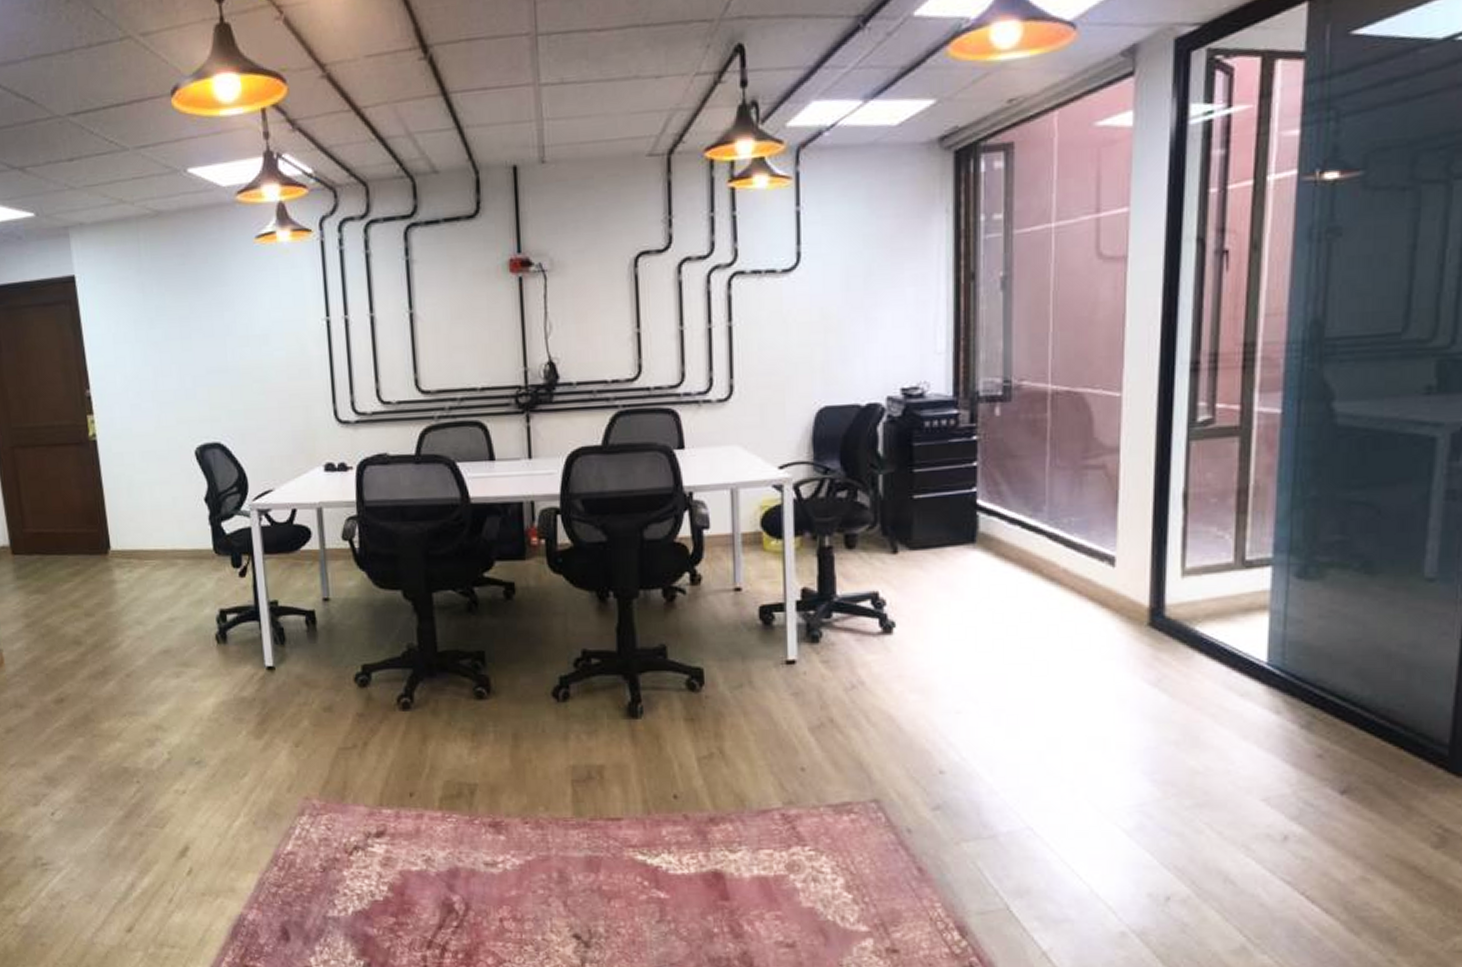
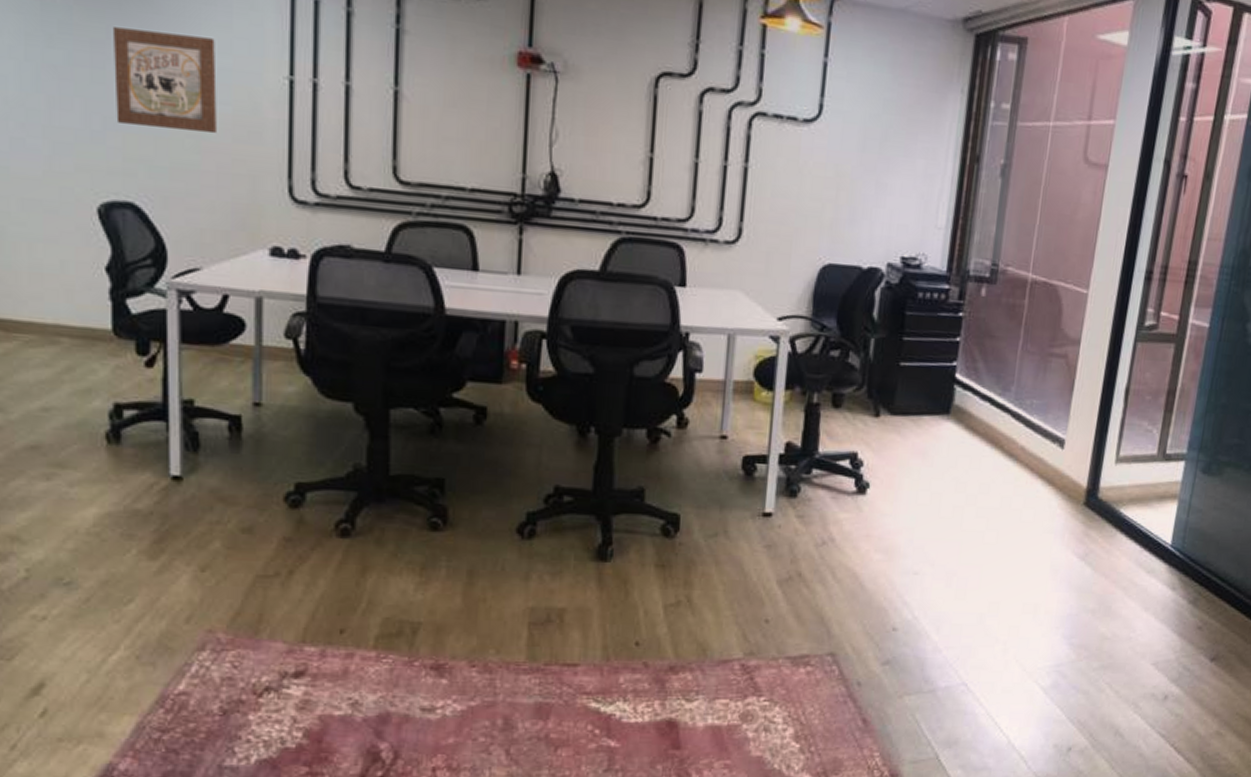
wall art: none [194,298,275,379] -> present [114,27,217,134]

